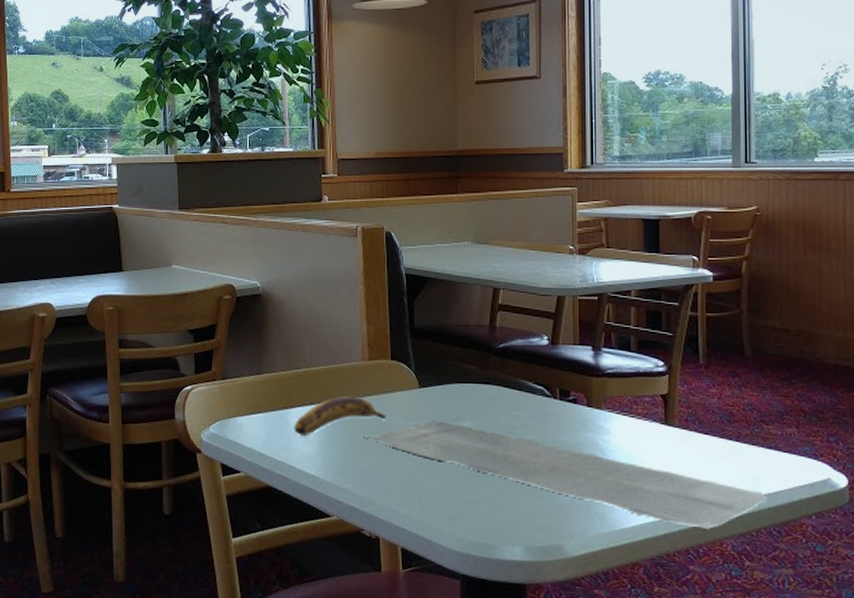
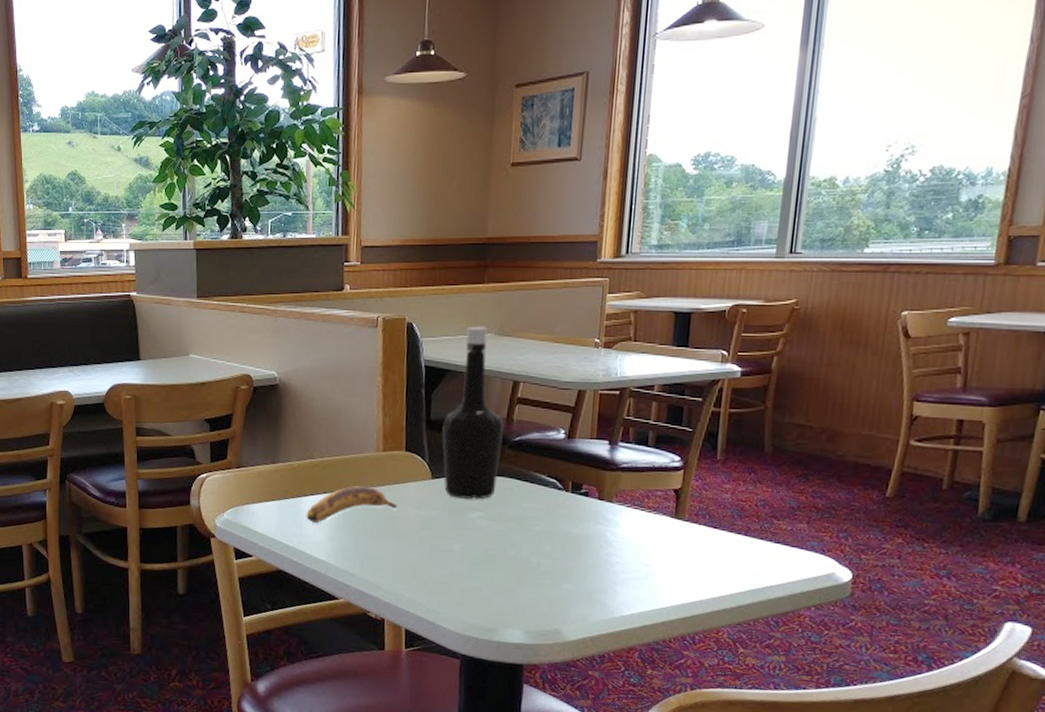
bath mat: present [365,420,768,529] -> none [375,511,769,618]
bottle: none [427,235,487,408] -> present [442,326,504,499]

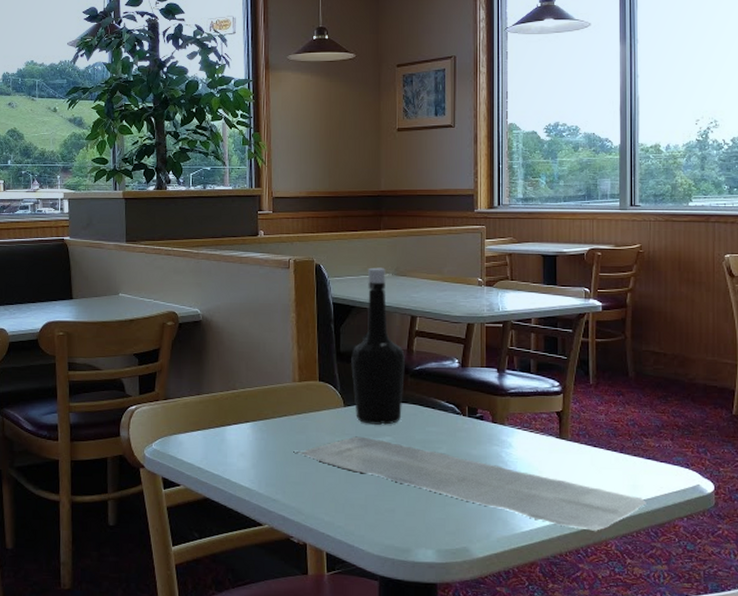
banana: present [306,486,398,523] -> none [230,415,314,451]
bath mat: none [375,511,769,618] -> present [294,436,646,531]

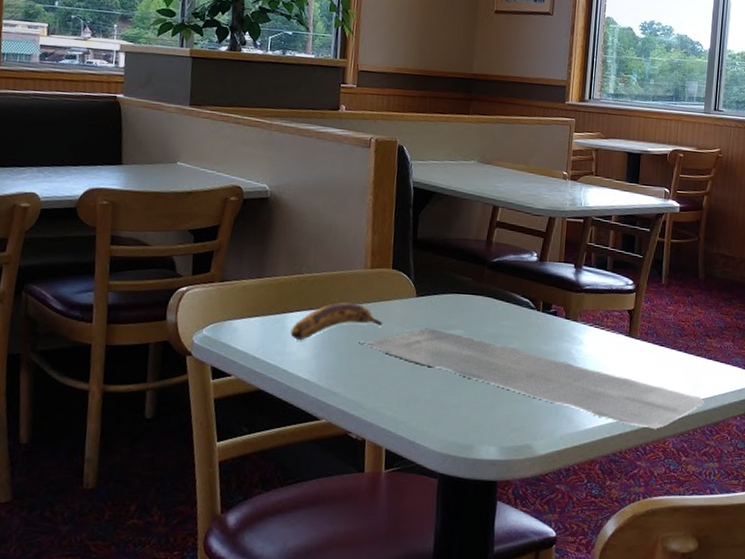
banana: none [230,415,314,451] -> present [290,302,383,340]
bottle: present [351,267,405,425] -> none [427,153,484,318]

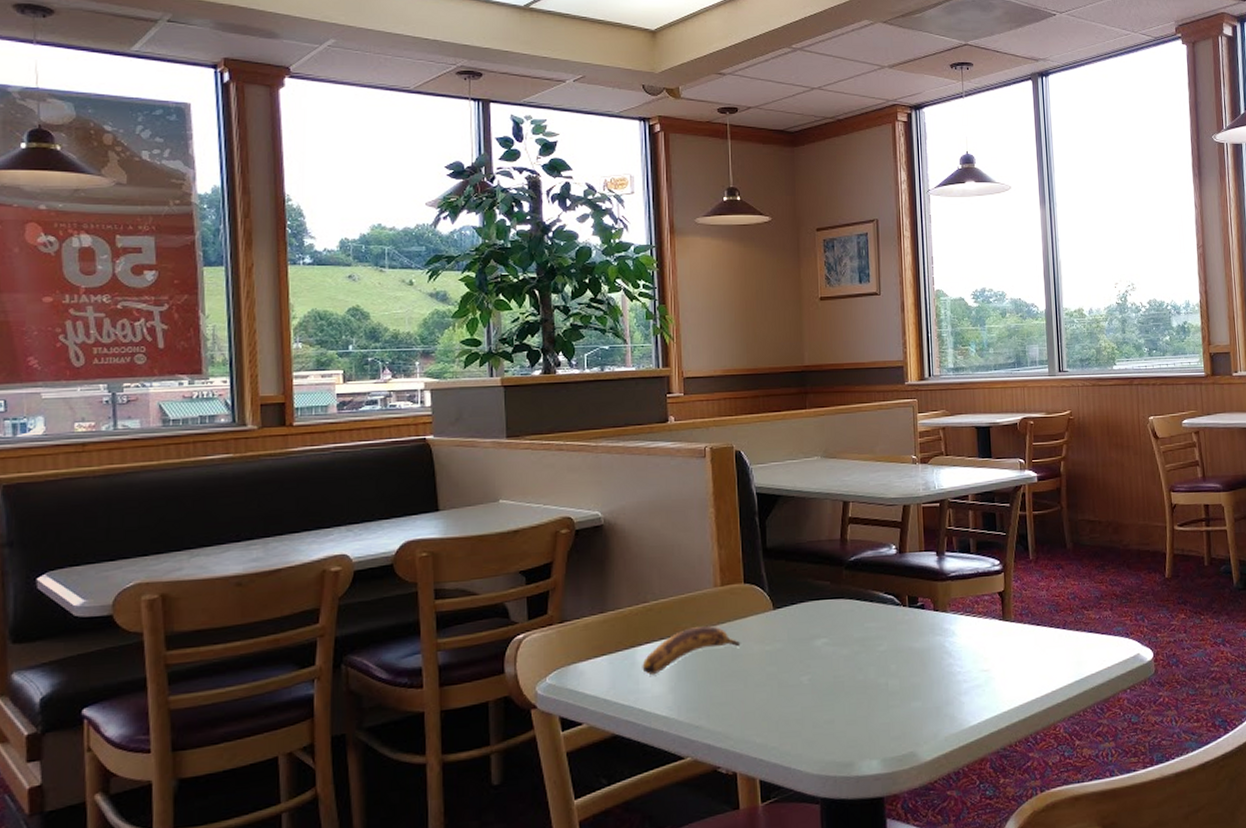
bath mat: present [360,328,705,429] -> none [719,641,1091,716]

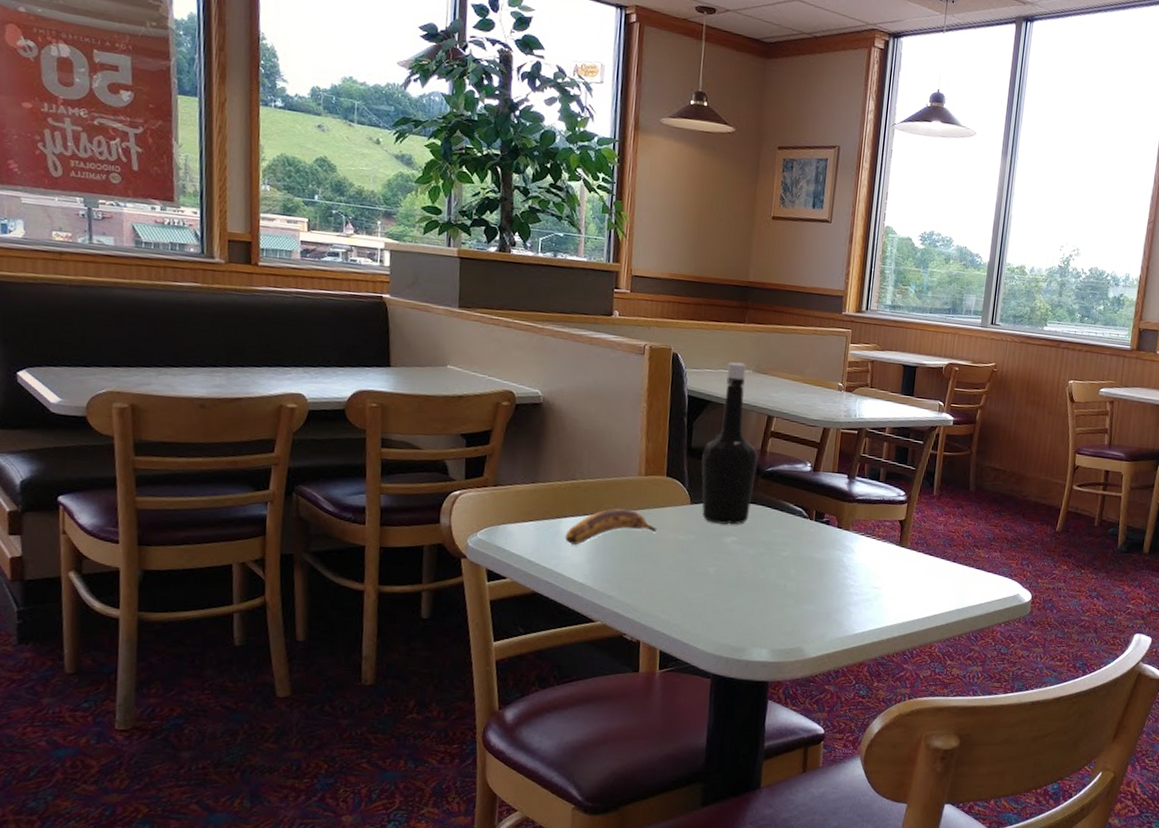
bottle: none [779,450,839,627] -> present [701,362,758,525]

